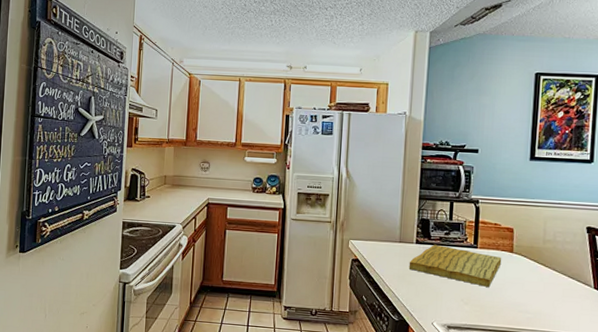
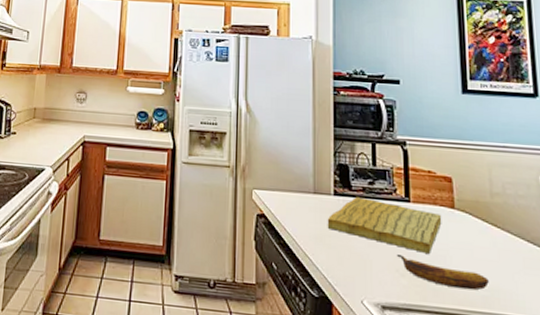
banana: none [463,287,534,314] -> present [397,253,489,291]

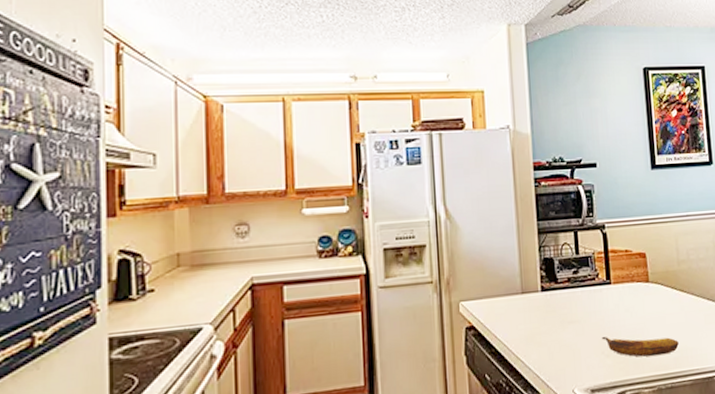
cutting board: present [327,196,442,253] -> none [536,287,639,331]

